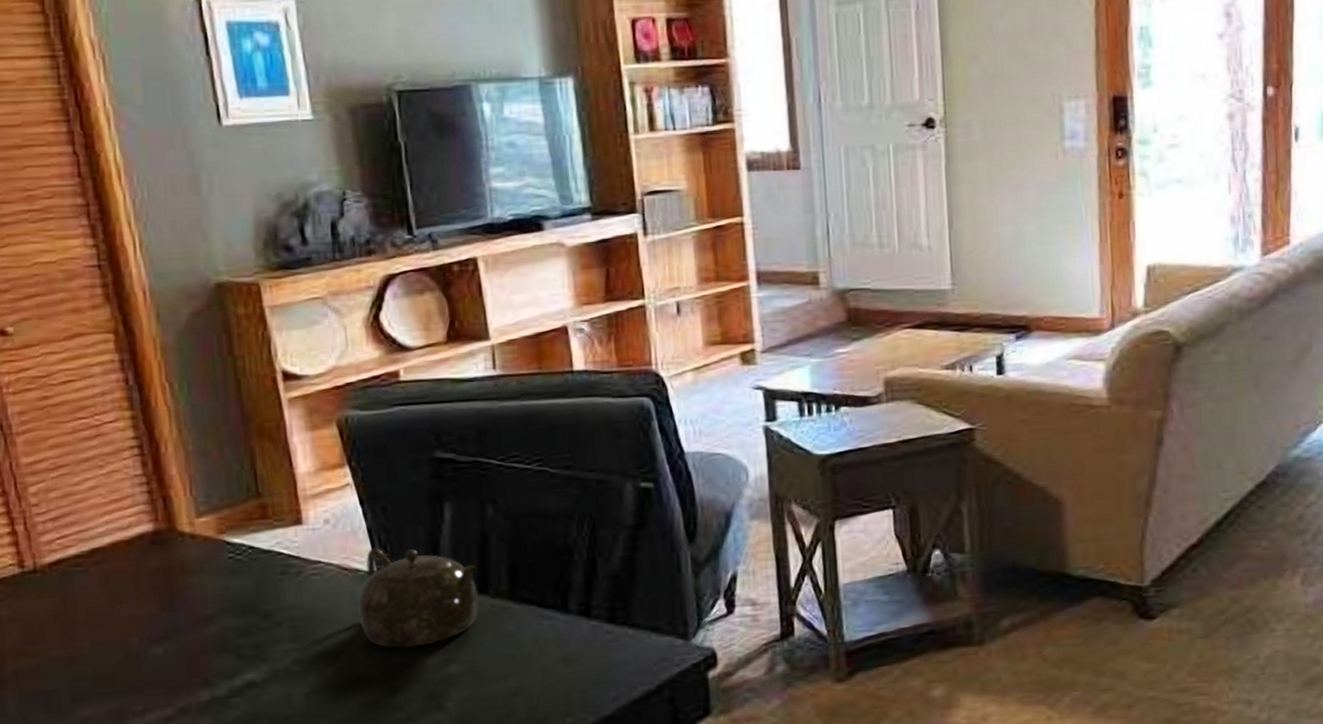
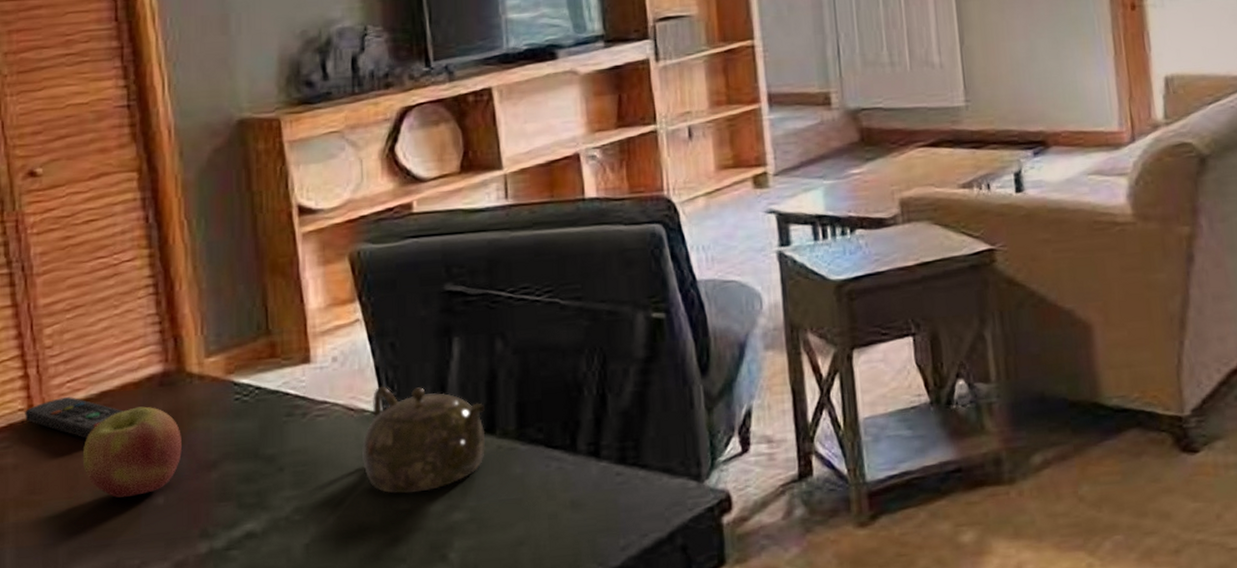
remote control: none [16,553,117,593] -> present [25,397,124,439]
apple: none [78,563,178,649] -> present [82,406,182,498]

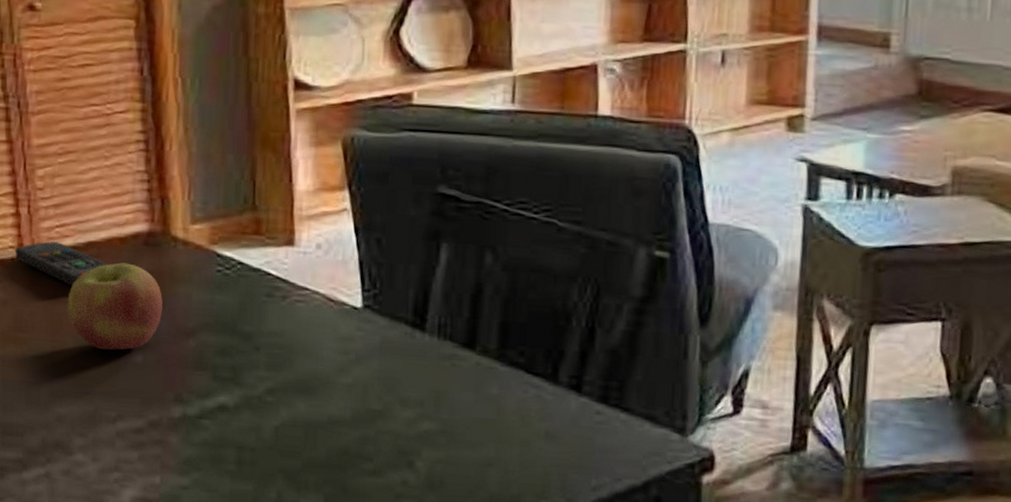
teapot: present [362,387,485,494] -> none [338,282,467,396]

